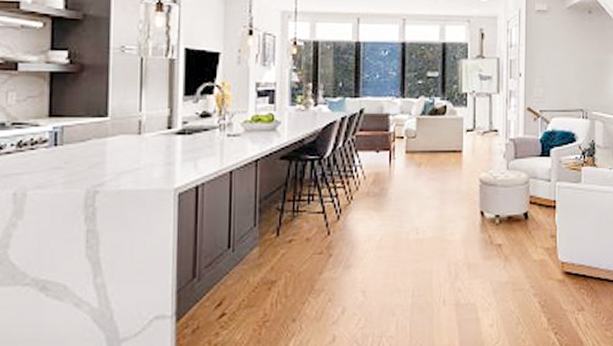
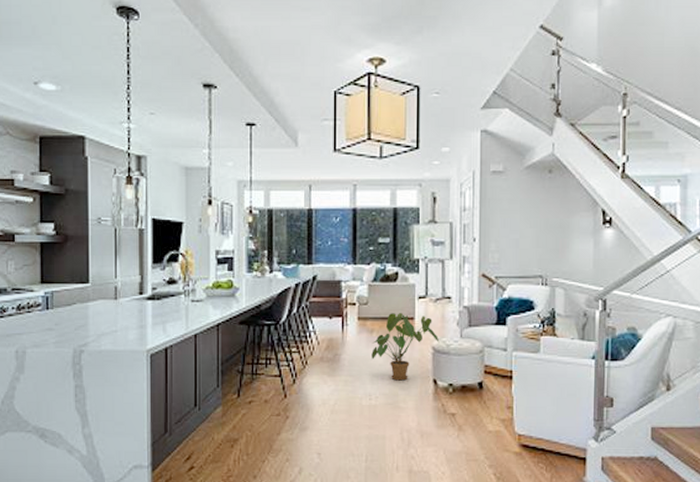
house plant: none [419,146,487,214] -> present [371,313,440,381]

